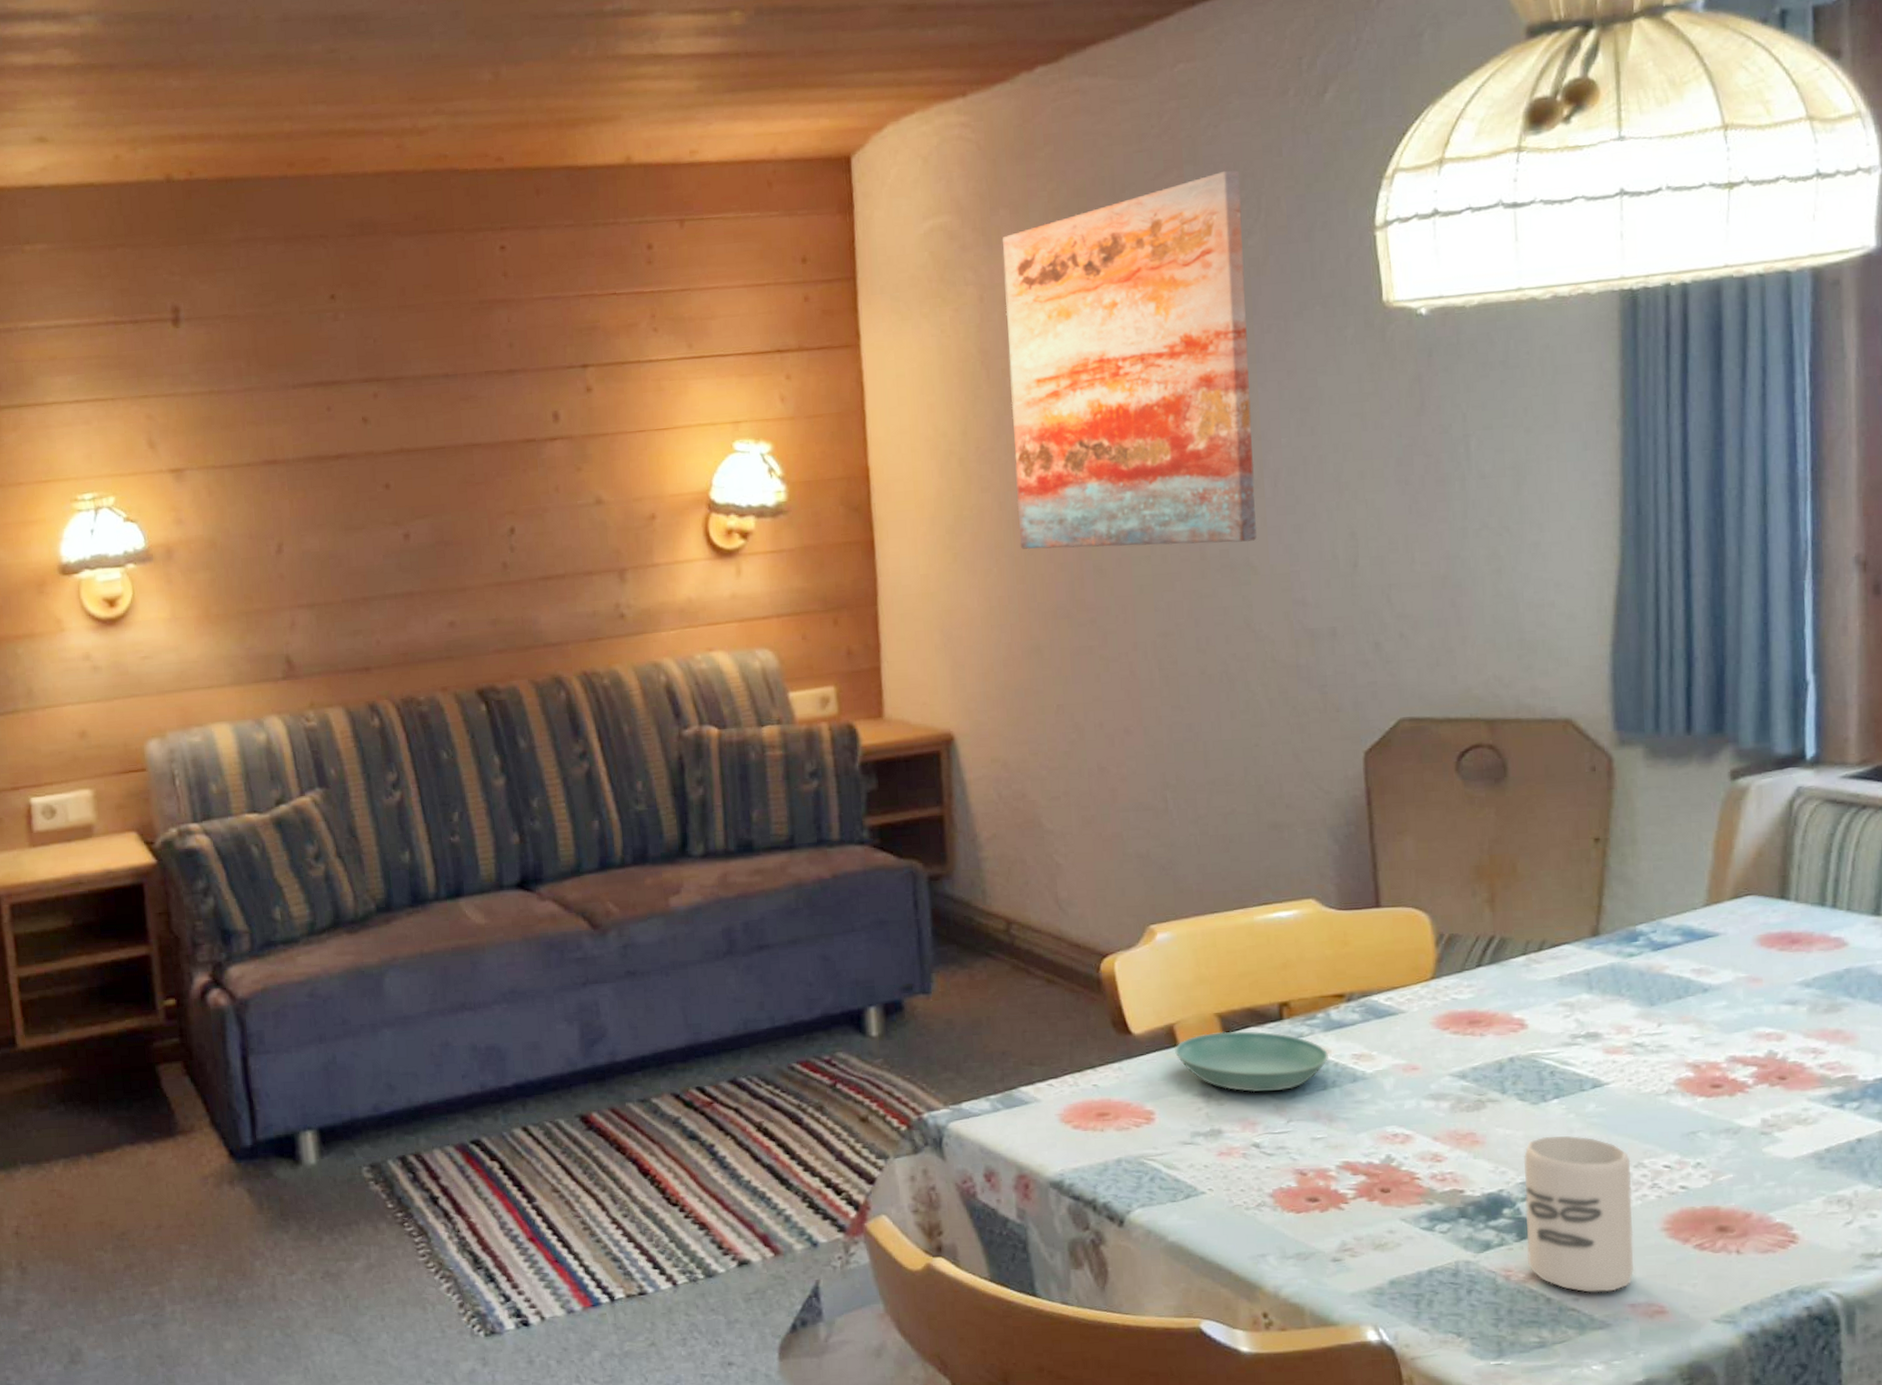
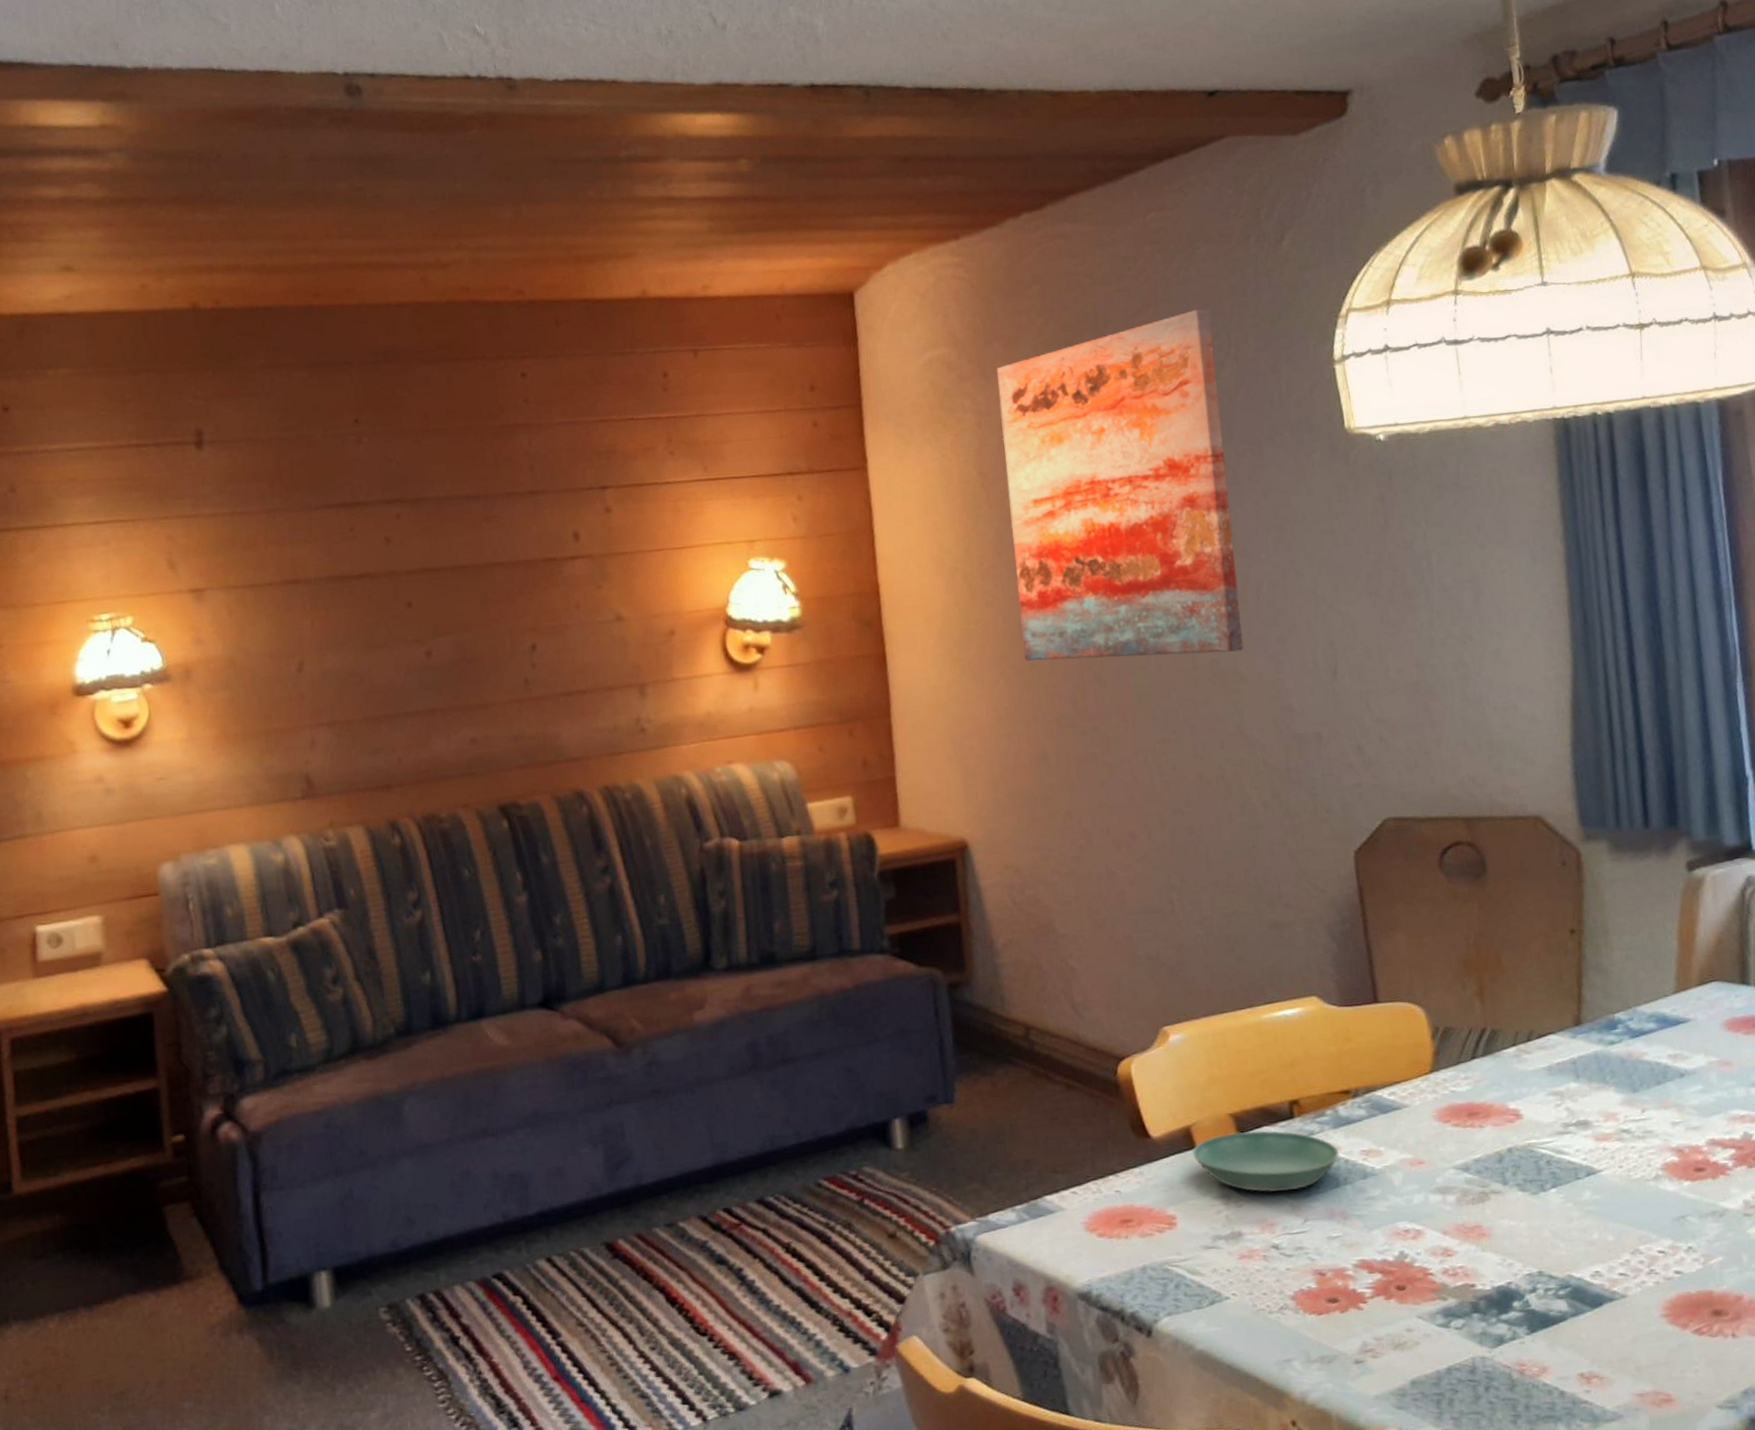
cup: present [1523,1136,1635,1292] -> none [1528,1225,1640,1384]

